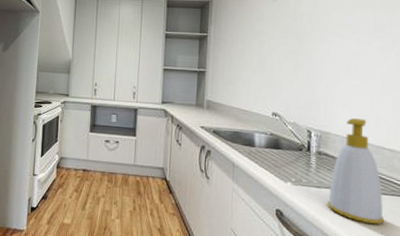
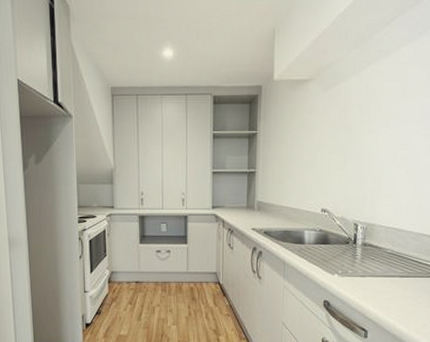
soap bottle: present [327,118,385,224] -> none [370,209,420,304]

